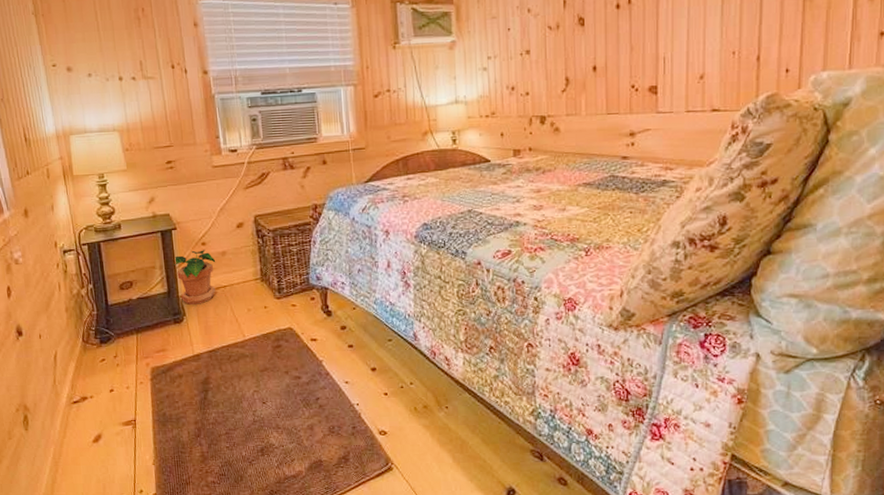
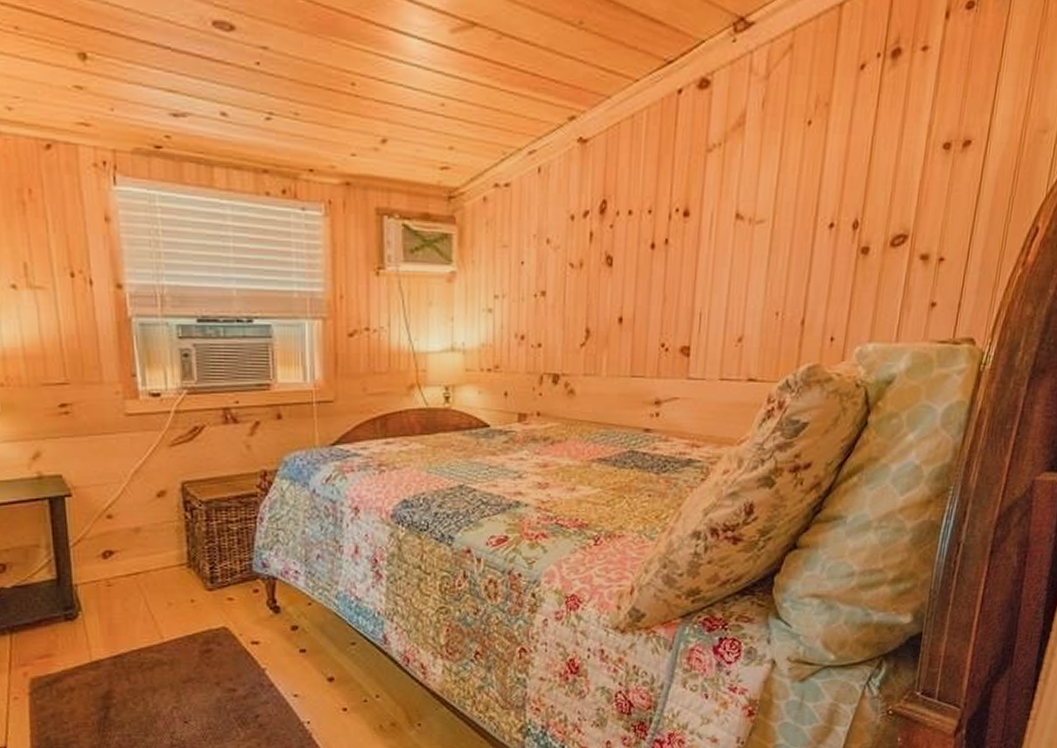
potted plant: present [174,250,216,305] -> none [66,524,126,596]

